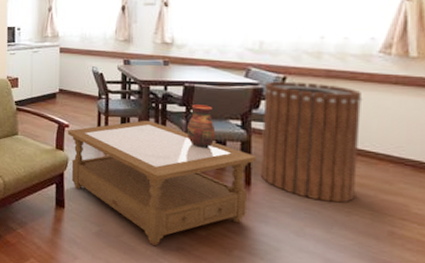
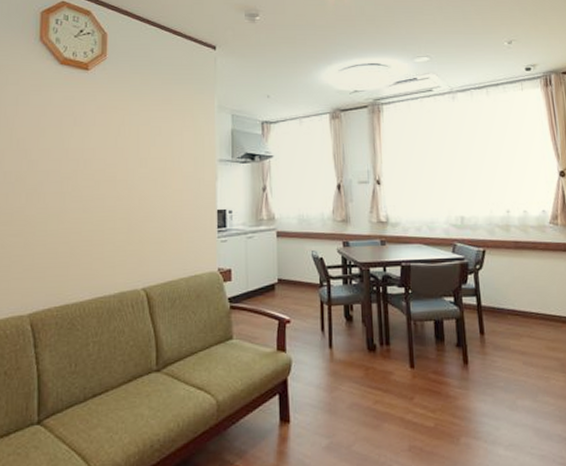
coffee table: present [68,120,257,246] -> none [290,305,471,449]
ceramic vessel: present [186,104,216,148] -> none [407,284,434,330]
trash can: present [260,81,363,203] -> none [469,254,550,370]

